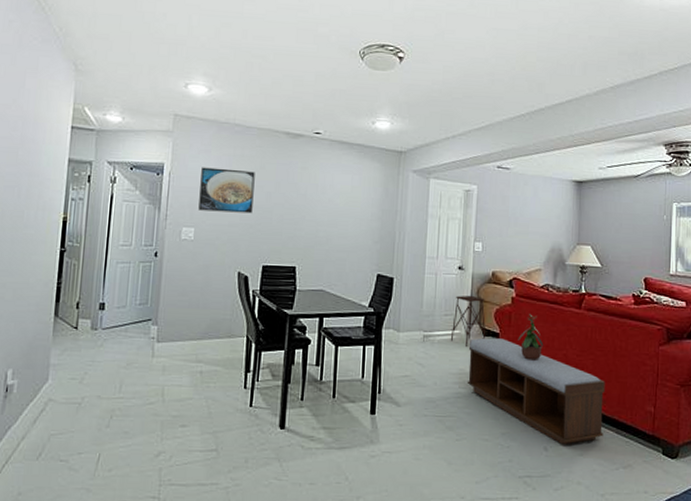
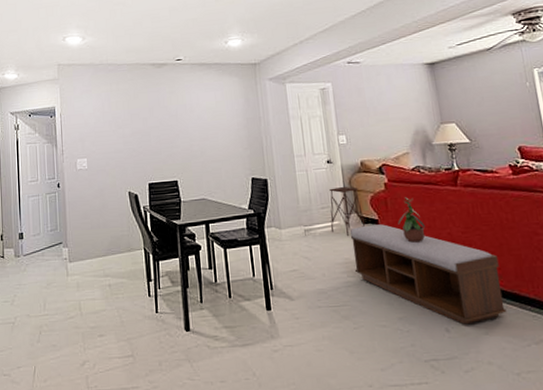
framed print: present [198,167,255,214] -> none [86,102,133,143]

